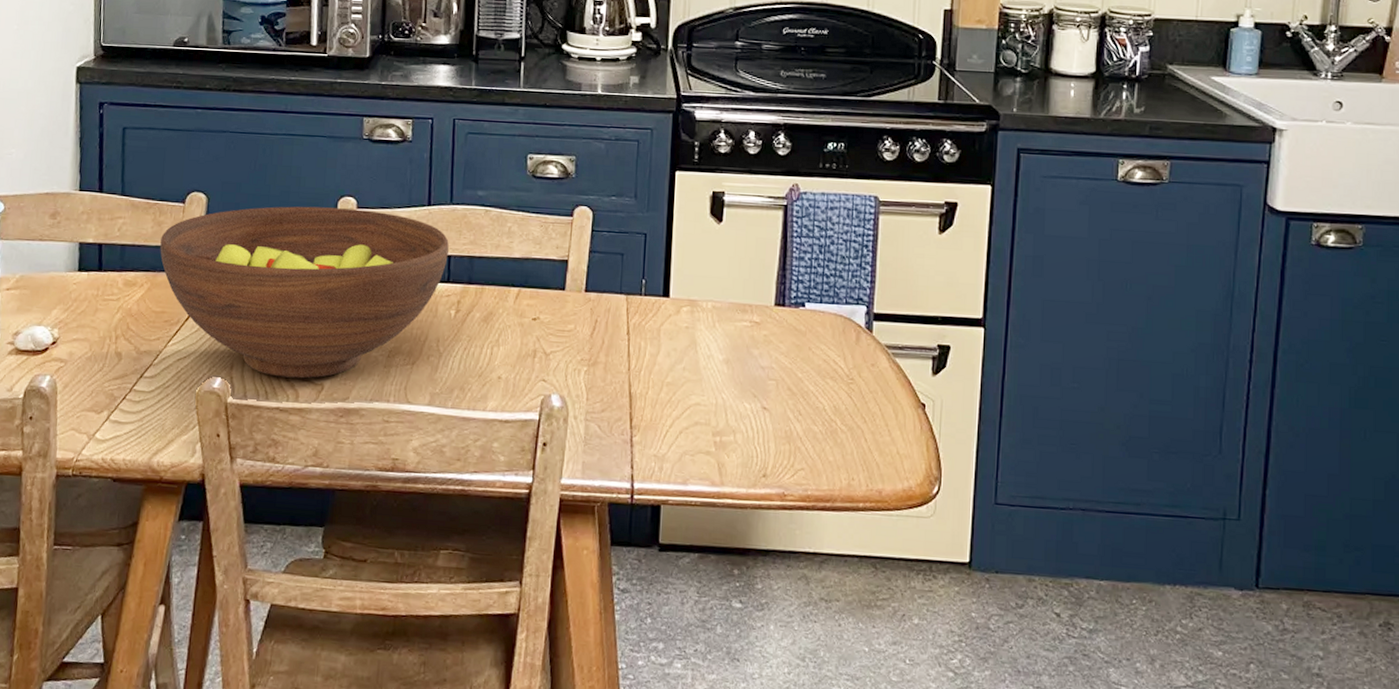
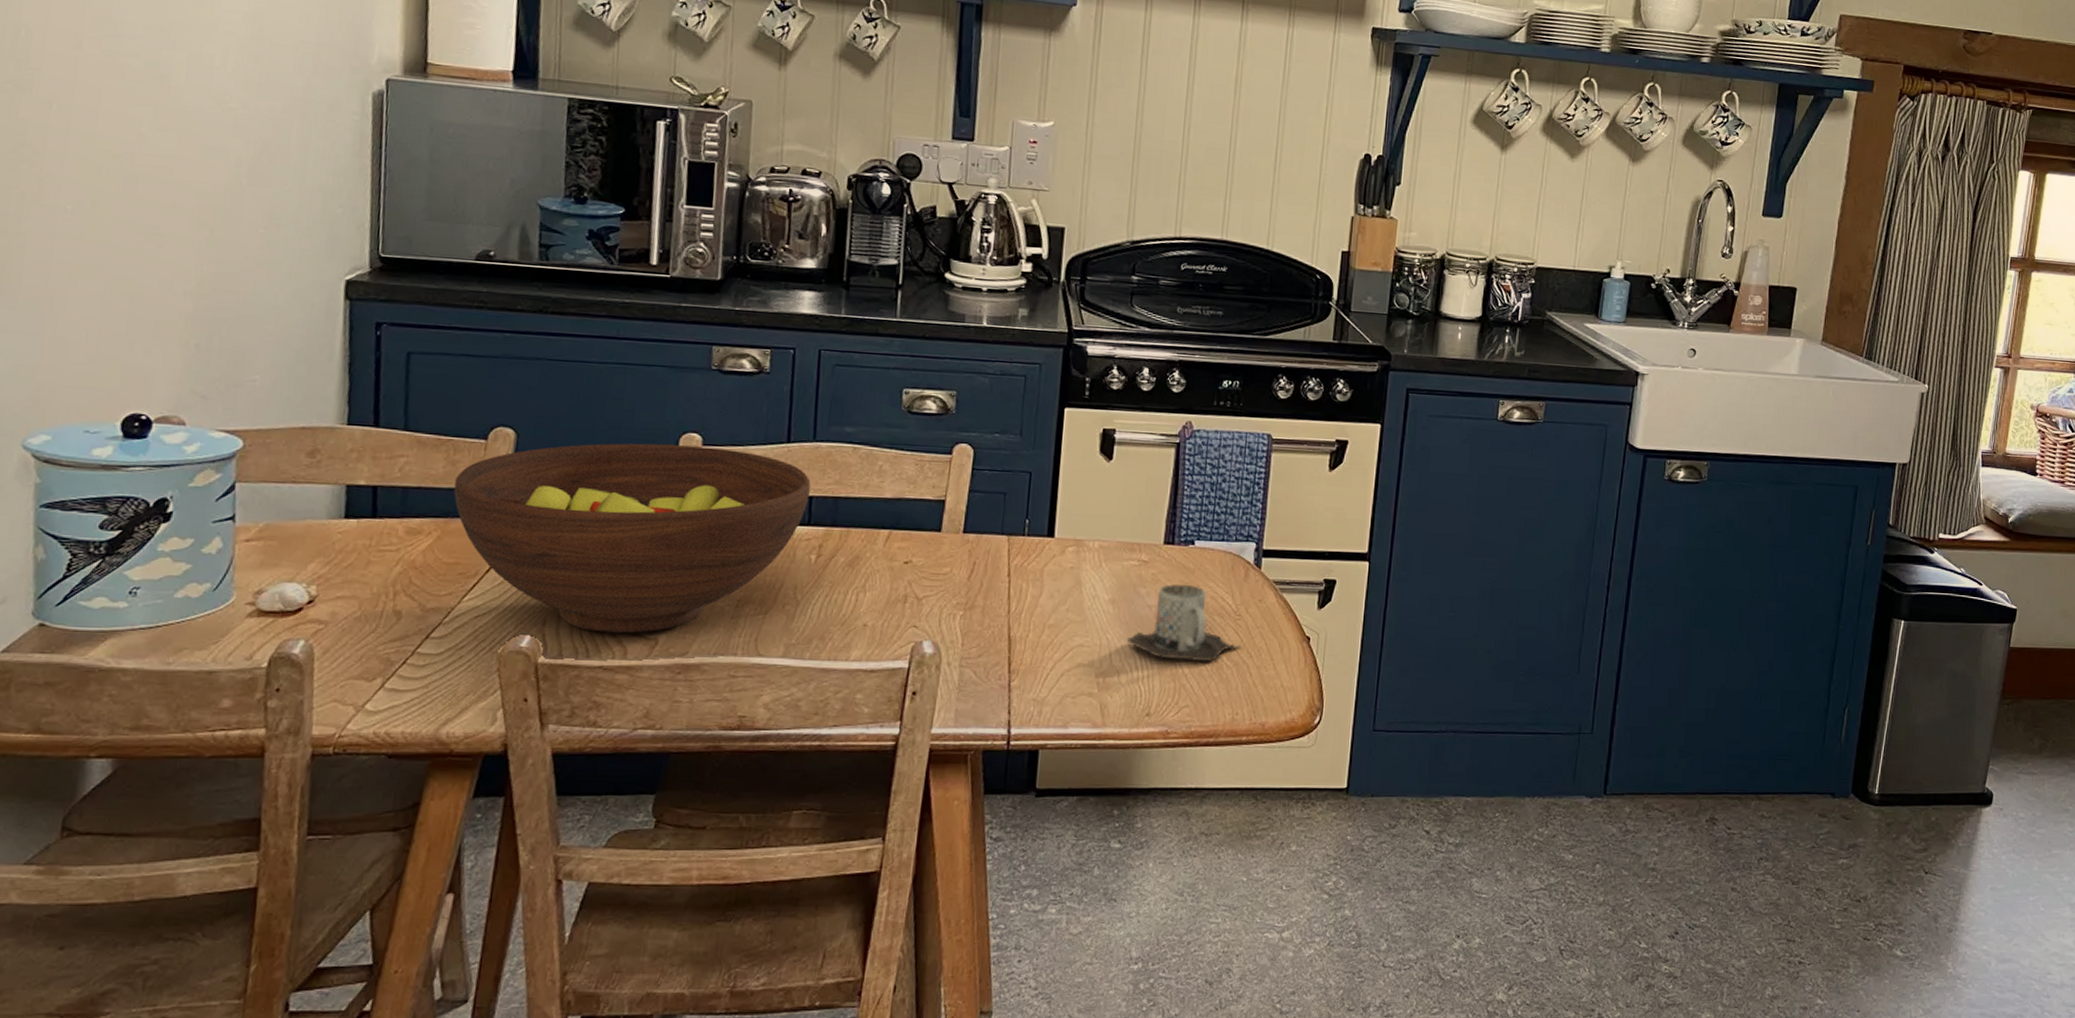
mug: none [741,346,854,425] -> present [1126,584,1240,662]

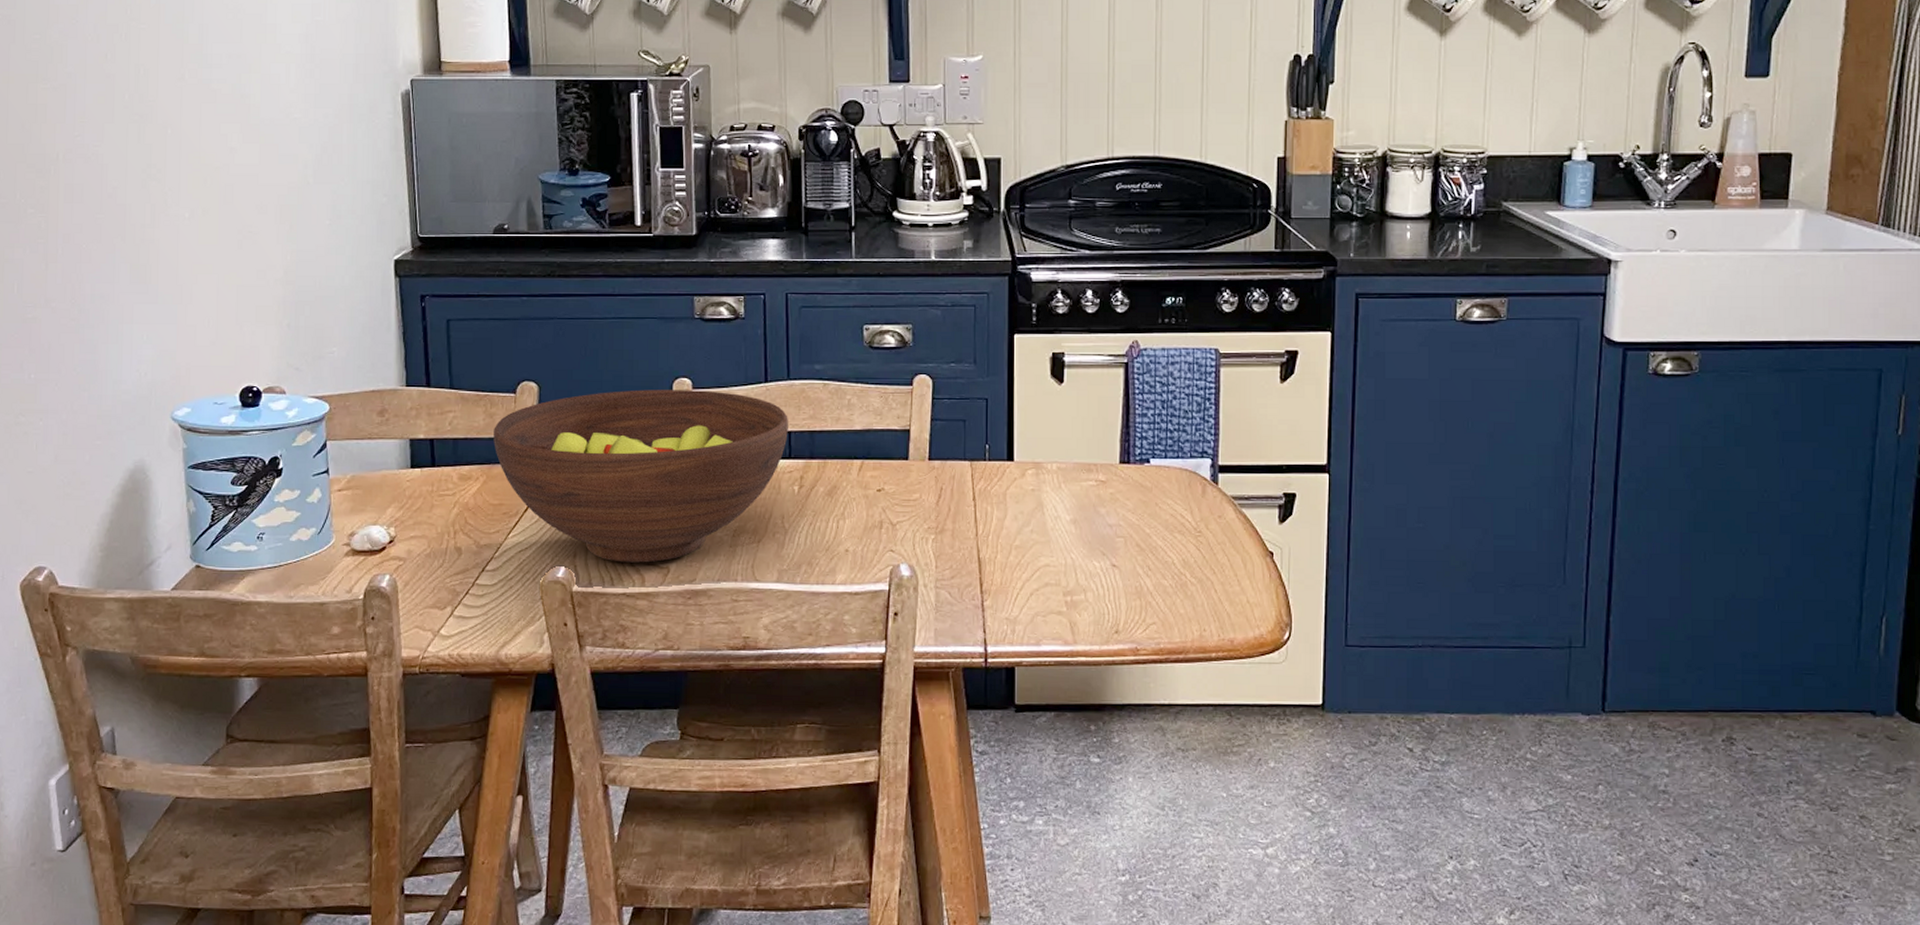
mug: present [1126,584,1240,662] -> none [1090,502,1203,579]

